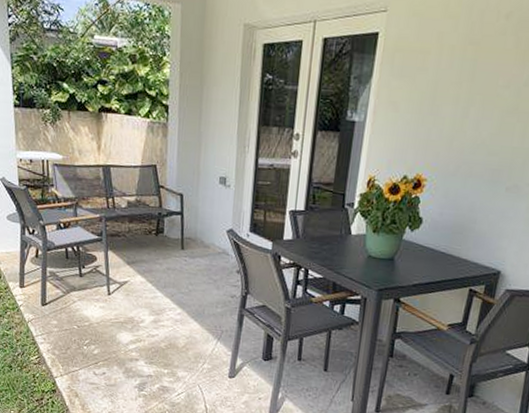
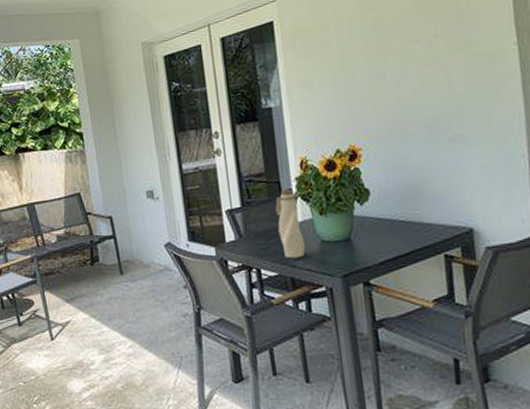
water bottle: none [332,203,357,267] -> present [275,190,305,259]

